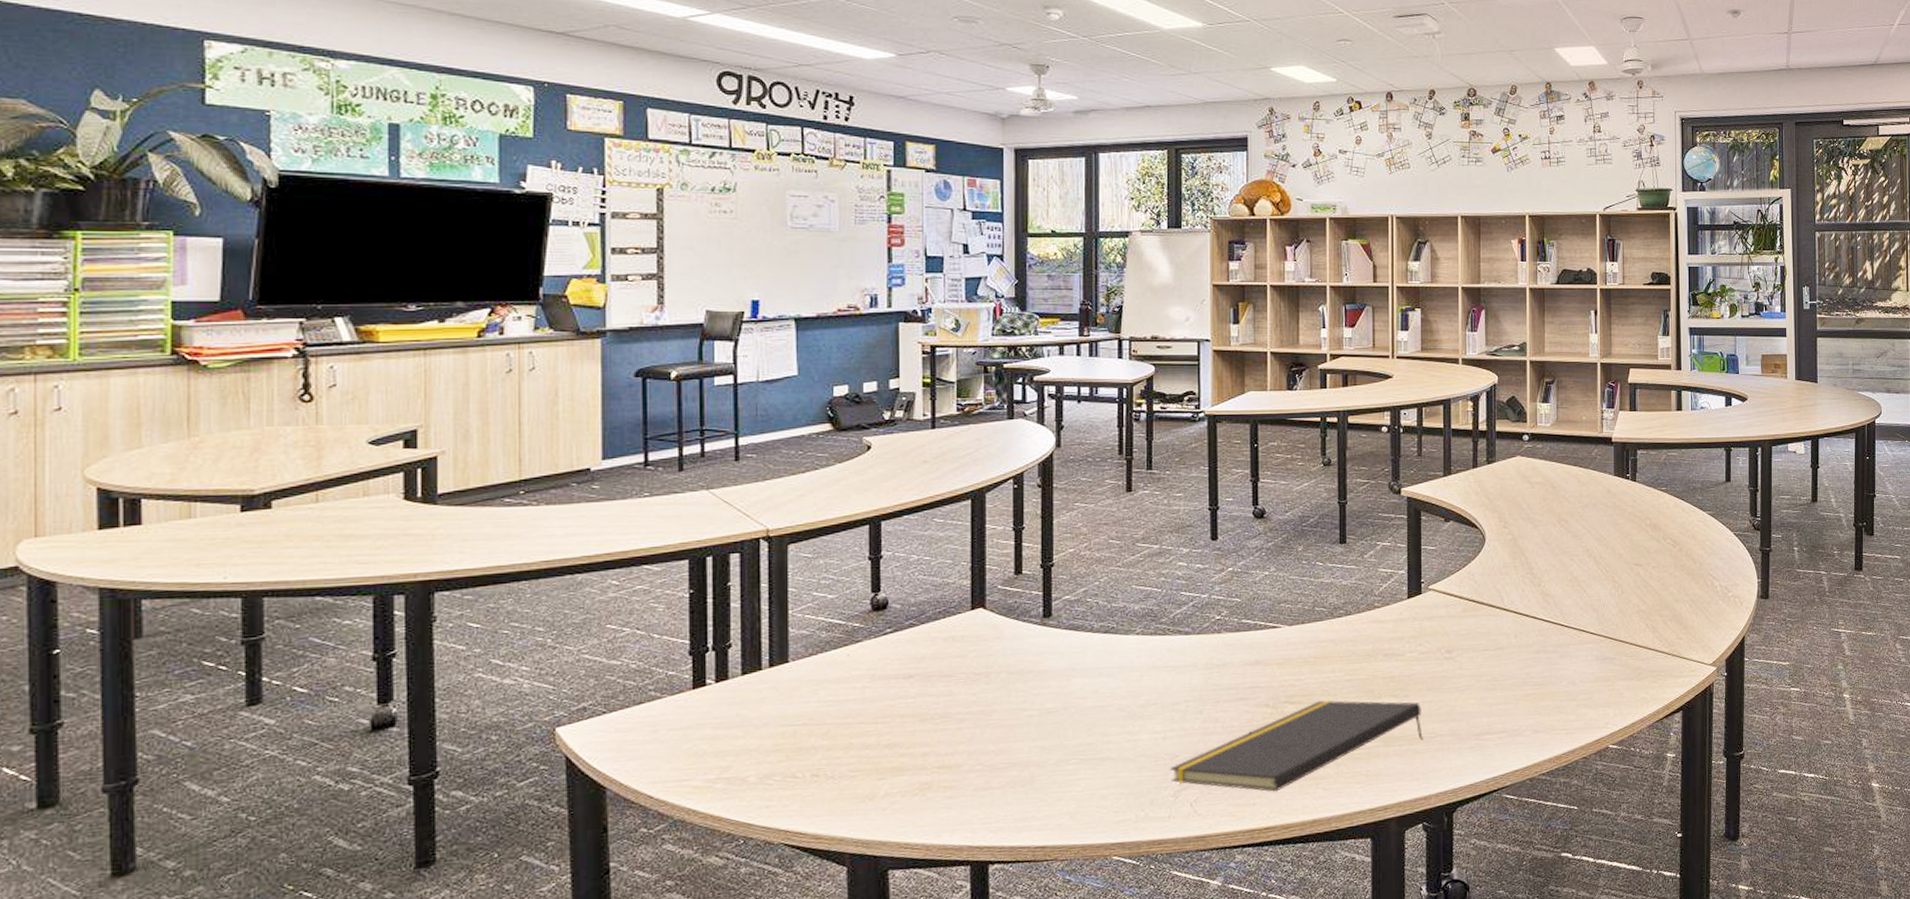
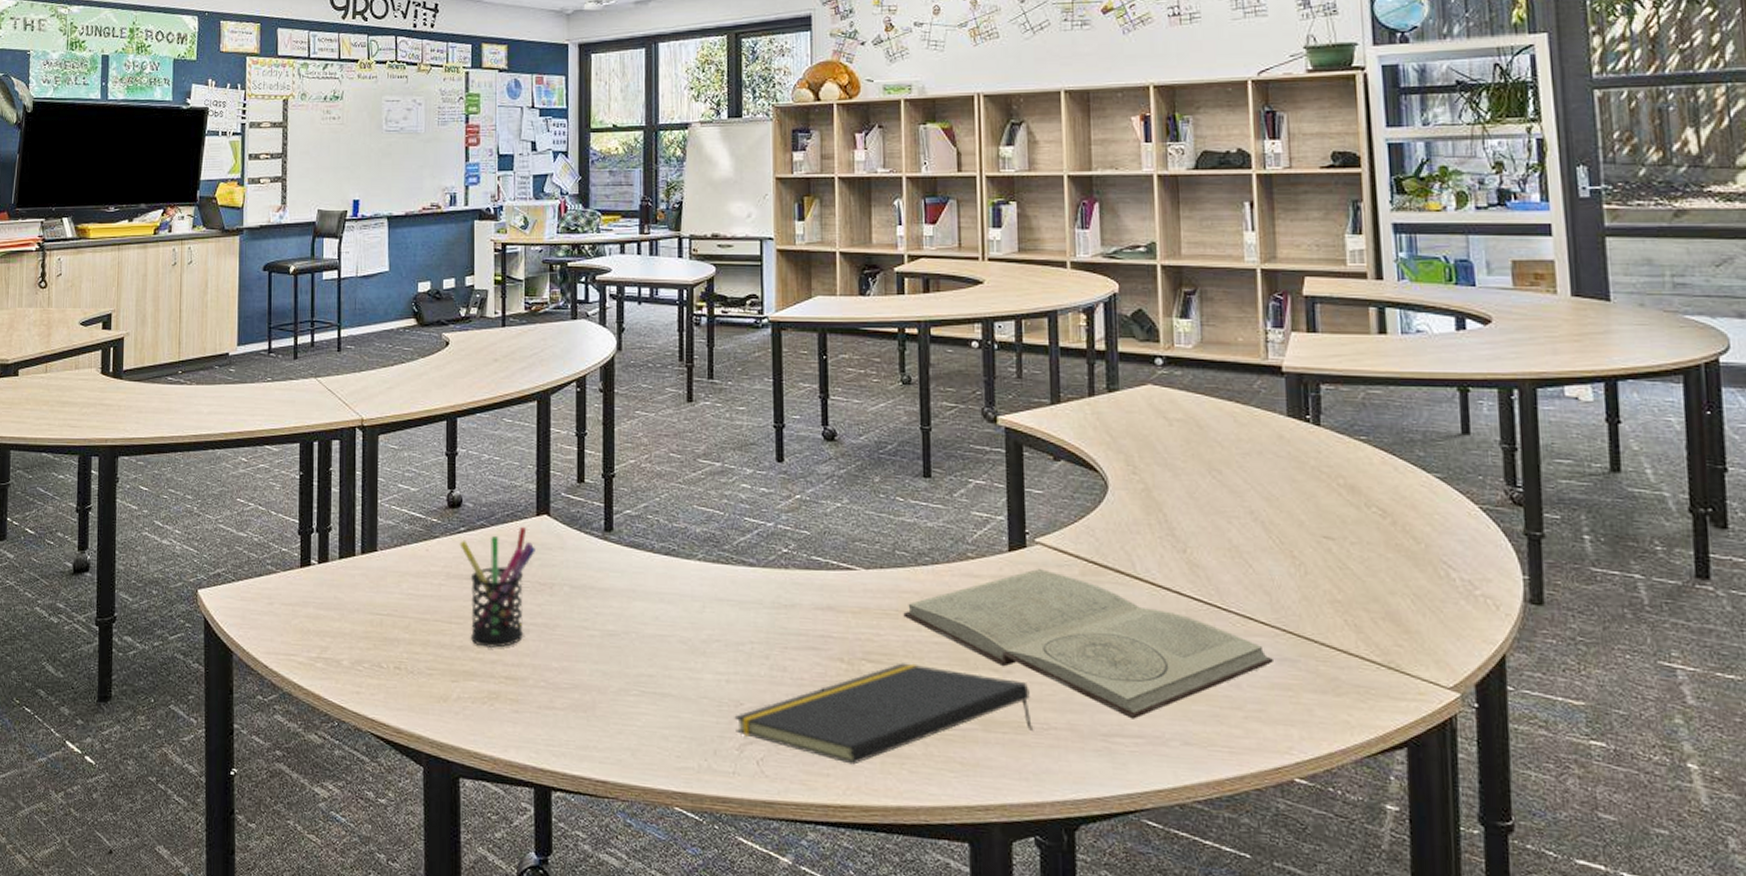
pen holder: none [885,621,970,742] -> present [459,526,535,648]
book: none [1321,610,1598,719] -> present [903,569,1273,719]

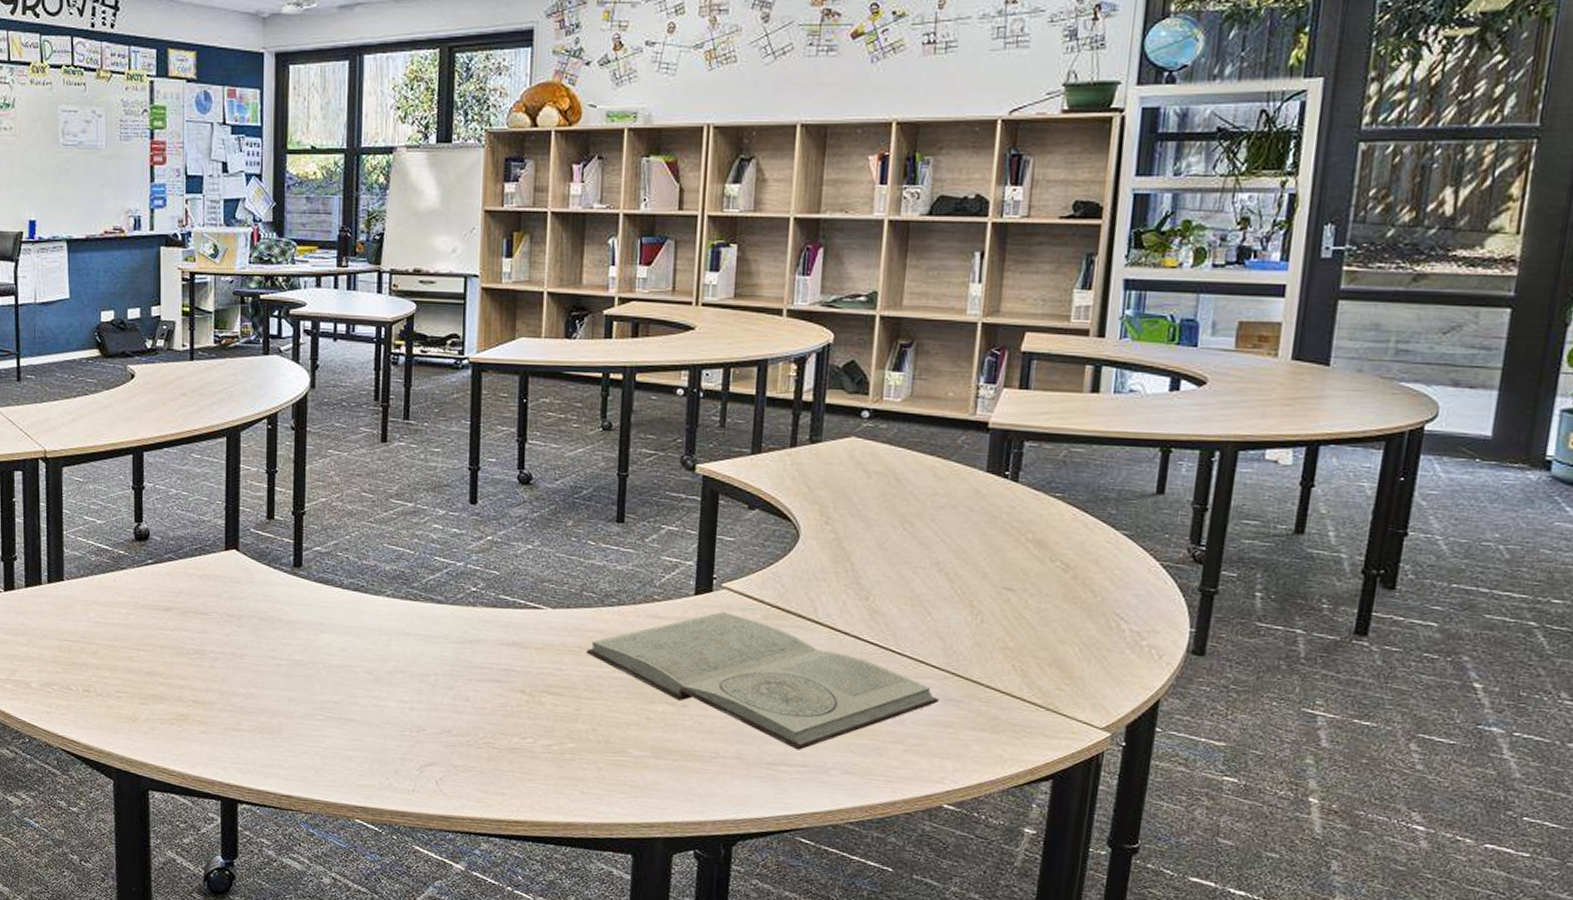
pen holder: present [459,526,535,648] -> none [147,560,224,674]
notepad: present [734,663,1034,765] -> none [416,695,703,785]

